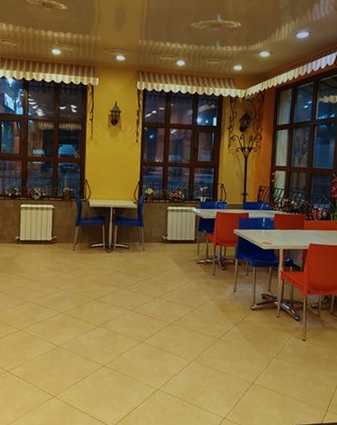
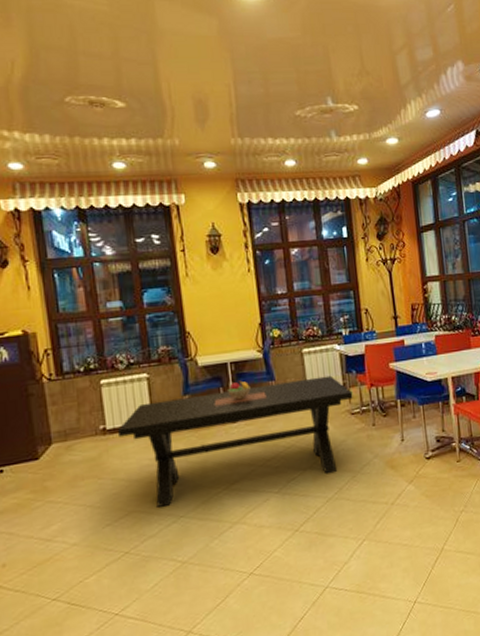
dining table: none [26,222,201,305] -> present [117,375,353,507]

